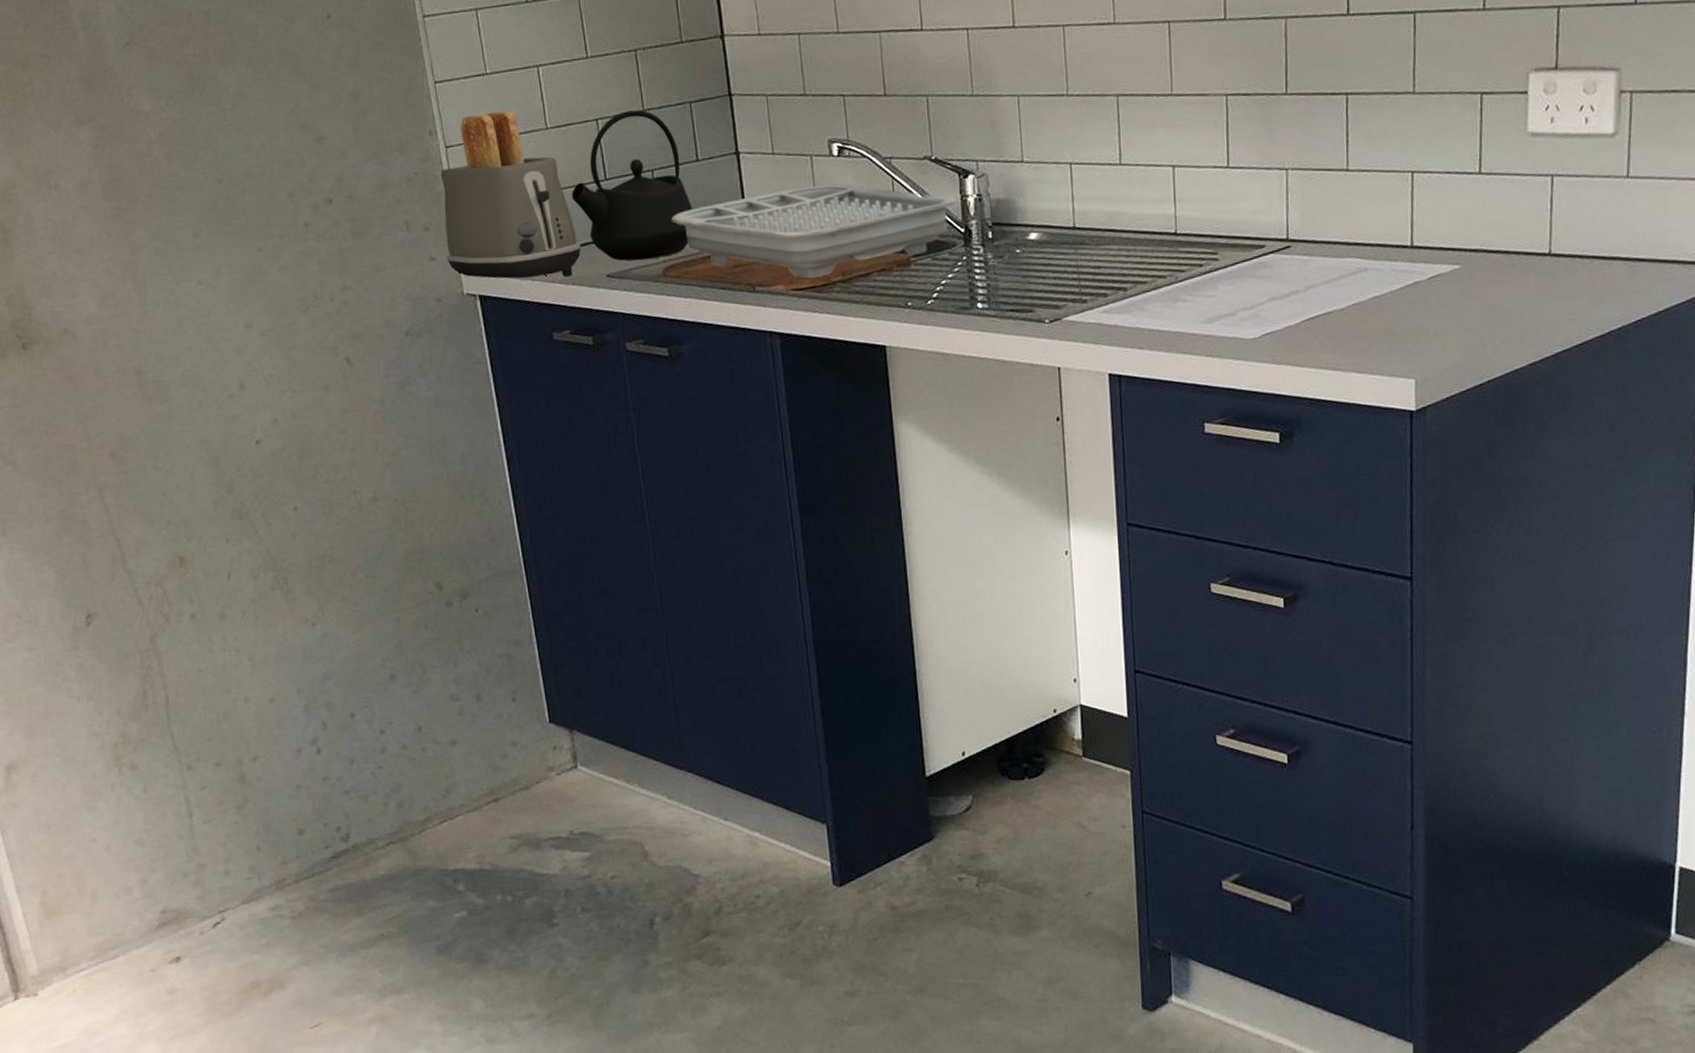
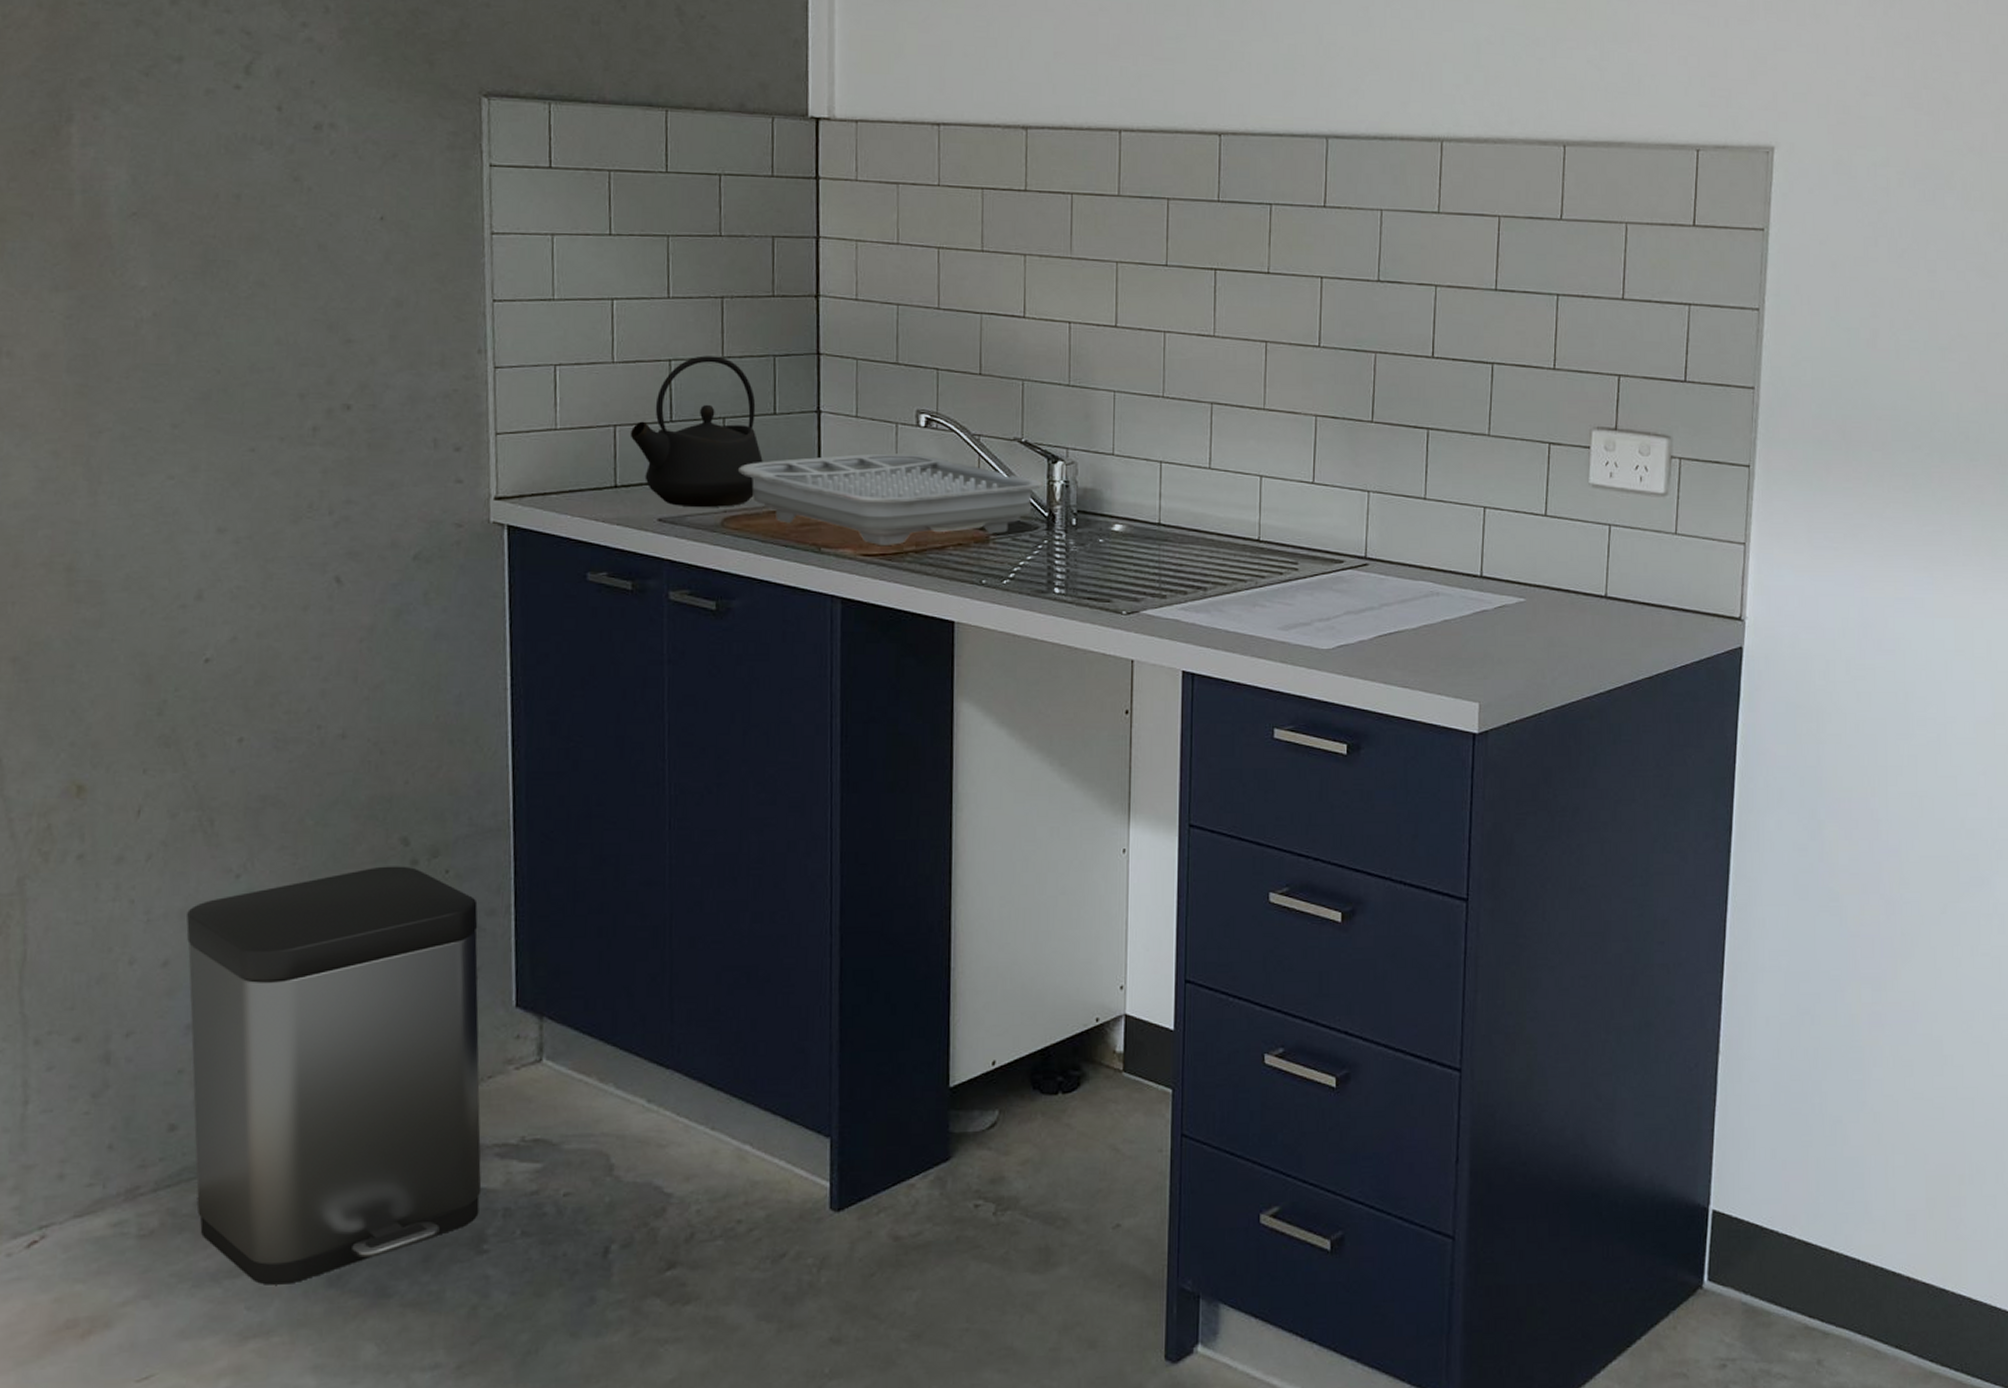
pedal bin: none [280,607,546,954] -> present [186,866,482,1285]
toaster: present [440,110,581,279] -> none [476,338,634,517]

